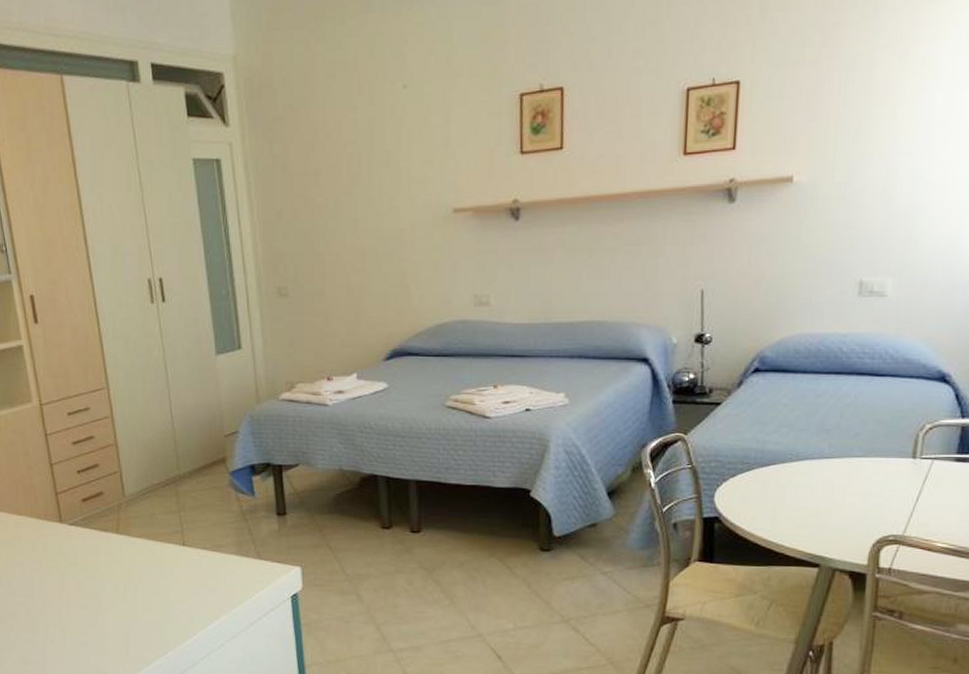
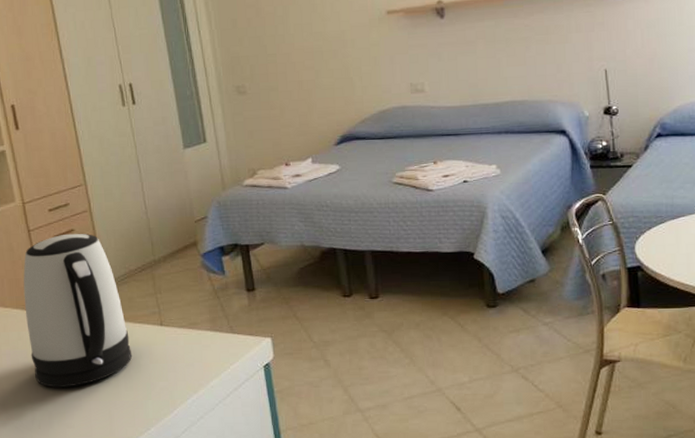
kettle: none [39,440,152,604] -> present [23,233,133,388]

